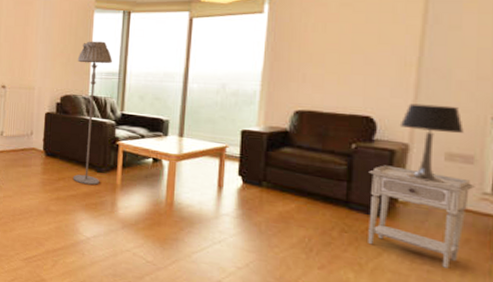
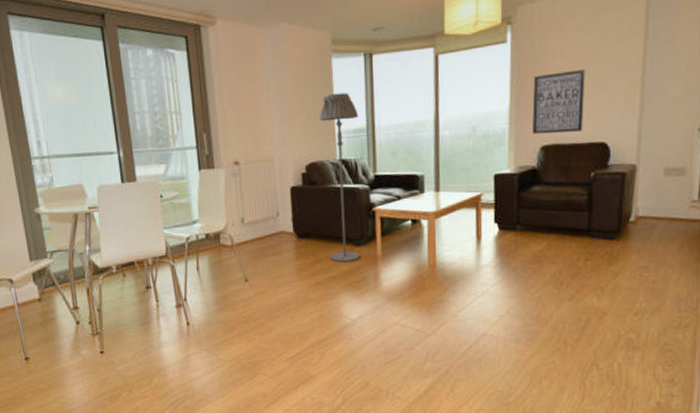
wall art: none [286,43,350,102] -> present [532,69,585,134]
nightstand: present [368,165,475,268] -> none [605,188,686,276]
table lamp: present [399,103,464,183] -> none [628,122,677,199]

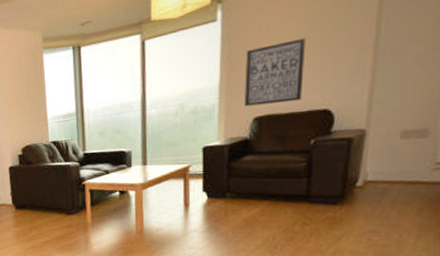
floor lamp: present [319,92,360,263] -> none [32,83,72,229]

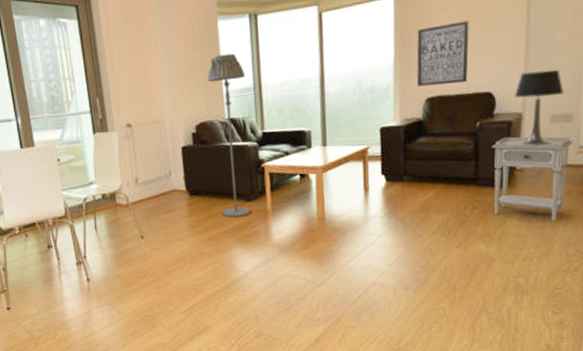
floor lamp: none [32,83,72,229] -> present [207,53,251,218]
nightstand: none [327,153,429,240] -> present [491,136,573,221]
table lamp: none [356,82,419,163] -> present [514,69,564,146]

